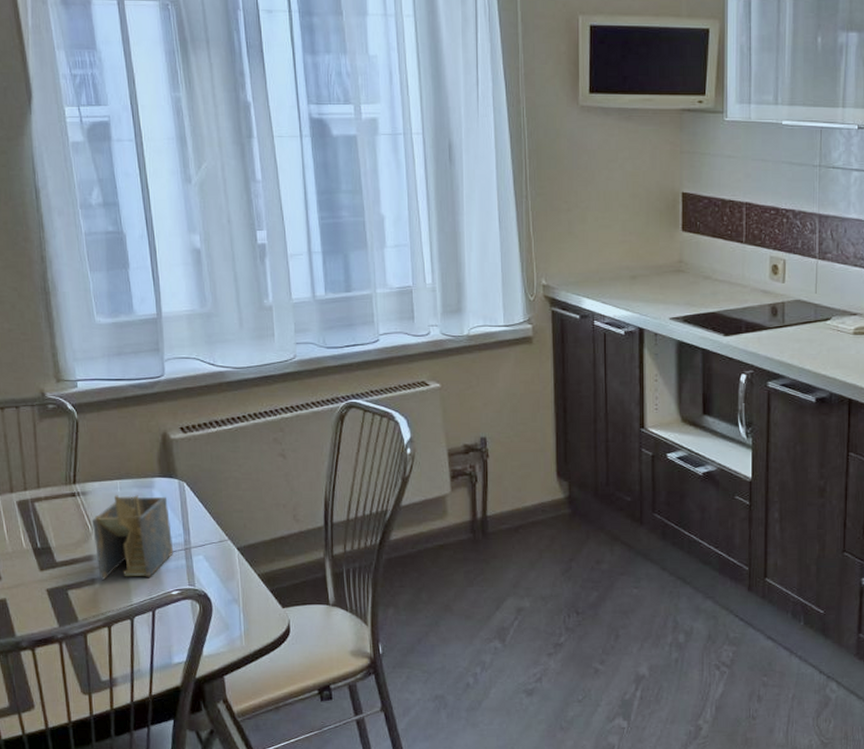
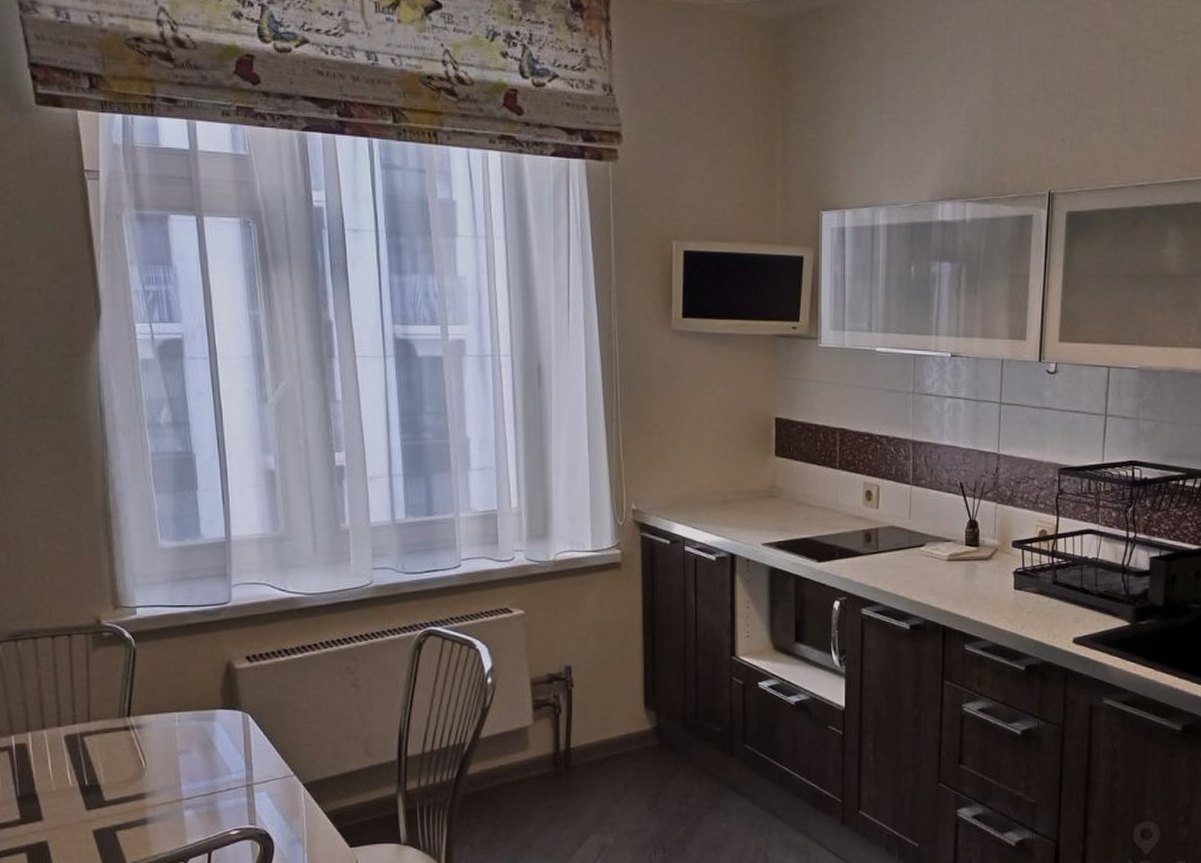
napkin holder: present [92,495,174,580] -> none [147,728,235,819]

